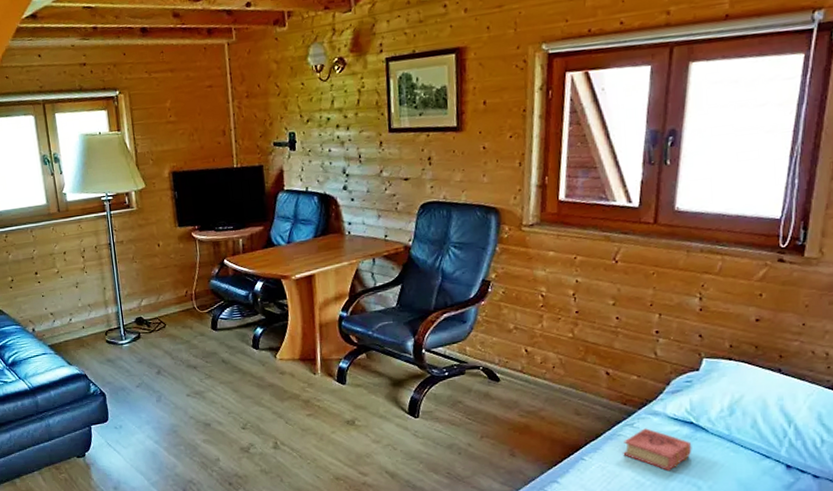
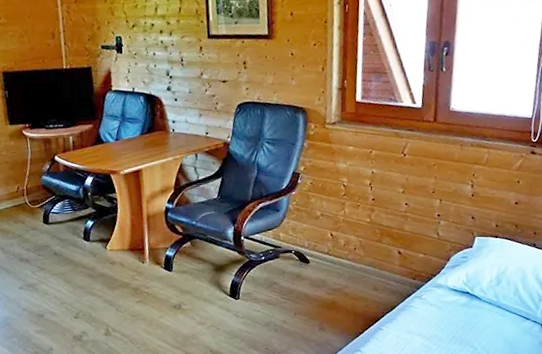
book: present [623,428,692,472] -> none [414,299,469,336]

